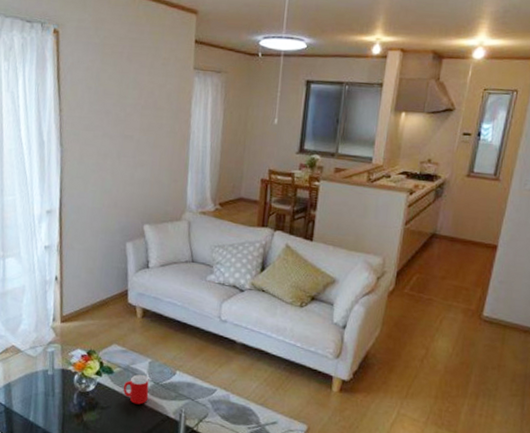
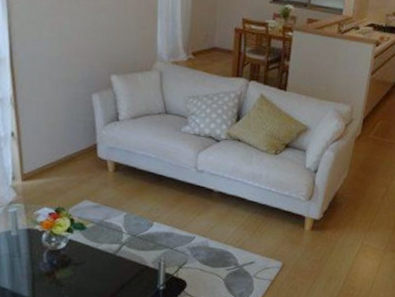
cup: present [123,374,149,405] -> none [97,228,126,258]

